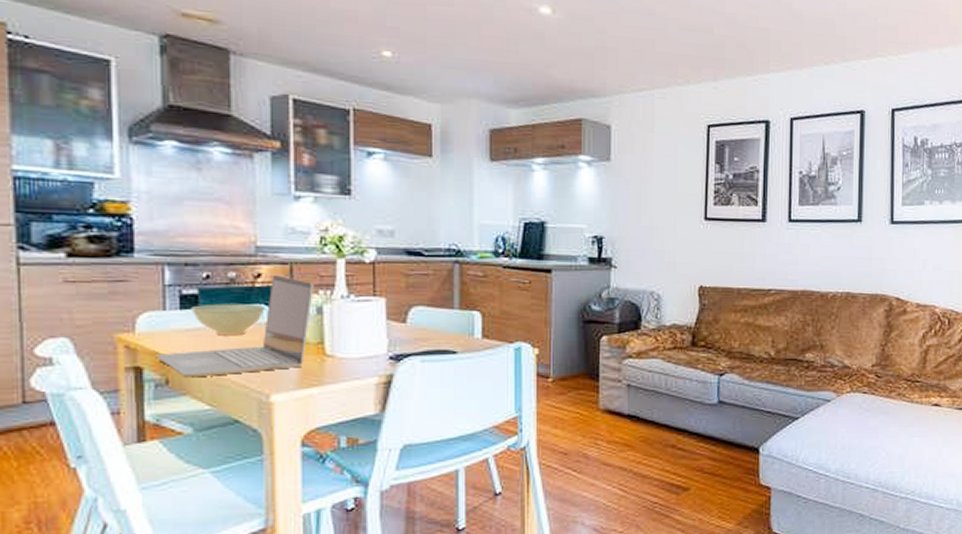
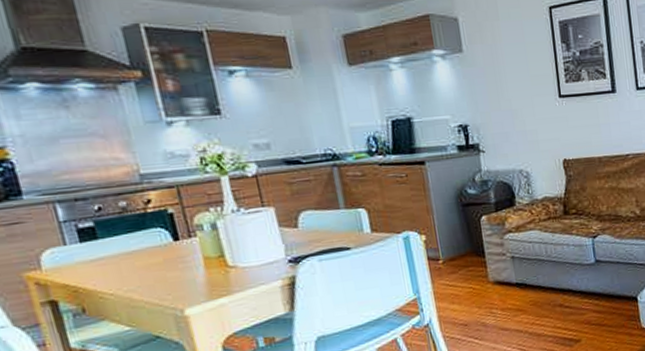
laptop: present [155,274,314,378] -> none [66,198,209,305]
bowl: present [191,303,265,336] -> none [90,228,162,262]

